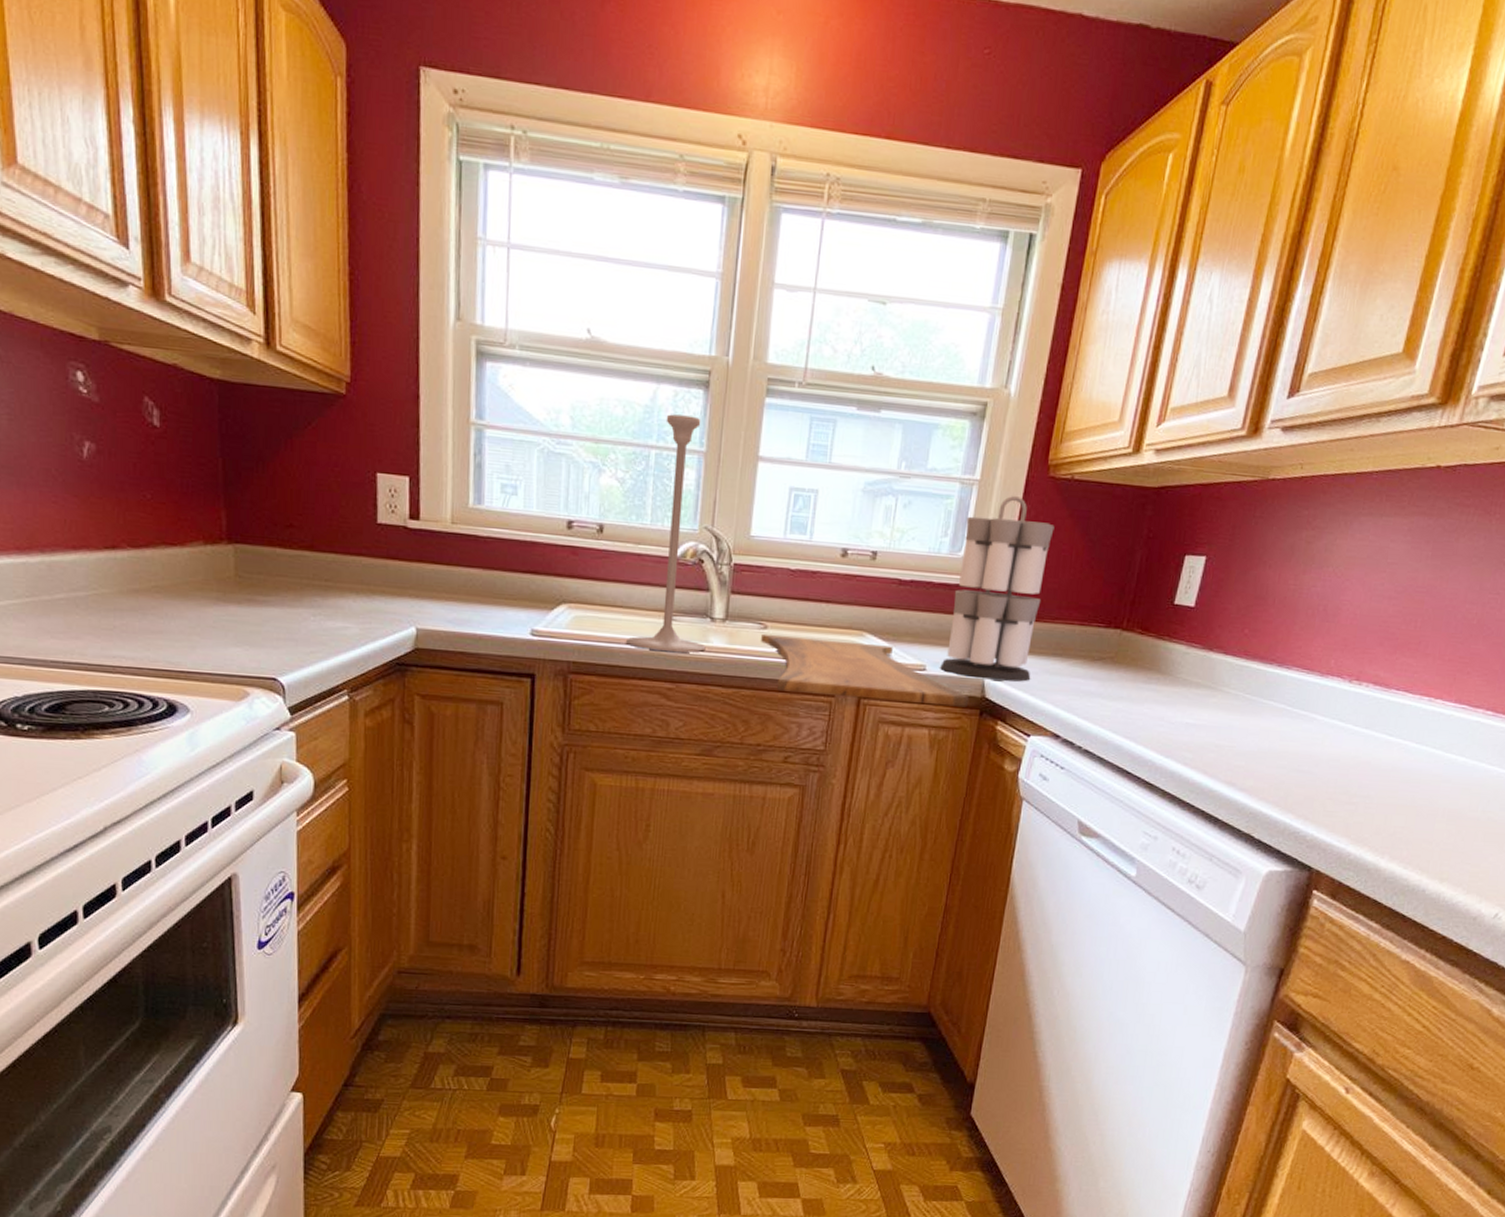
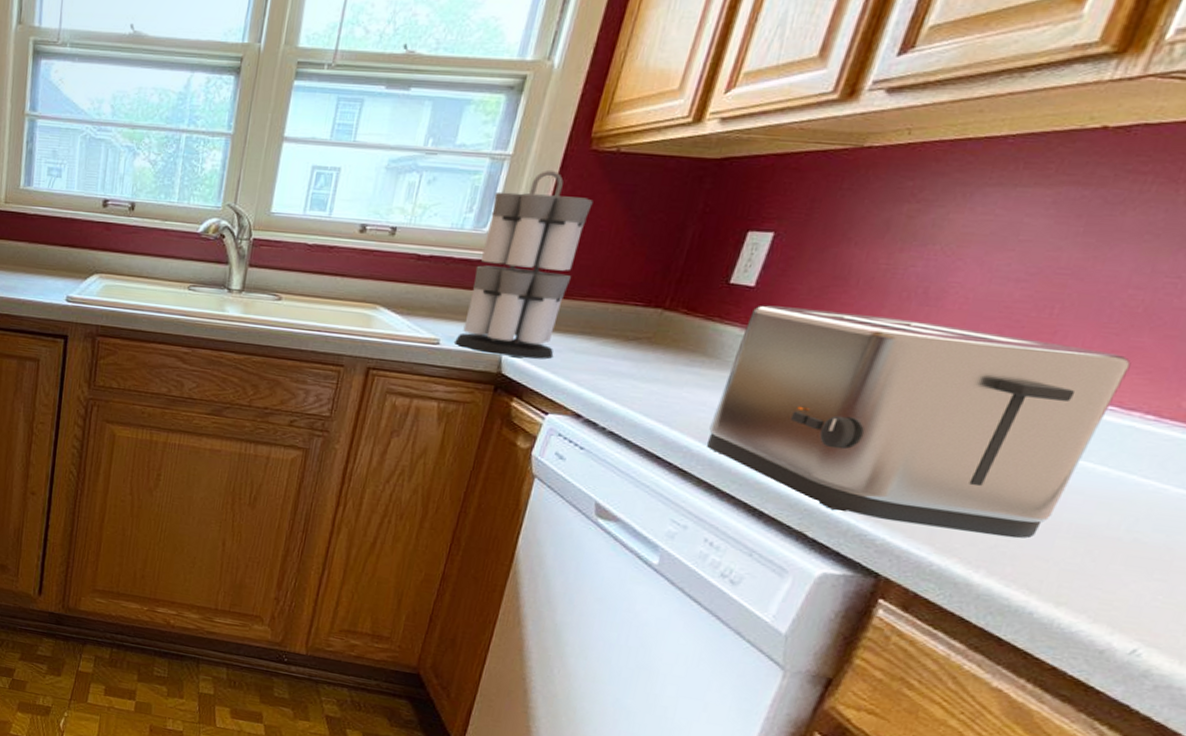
candlestick: present [626,414,706,653] -> none [149,100,231,321]
cutting board: present [761,633,970,708] -> none [274,304,484,383]
toaster: none [1167,624,1473,826] -> present [706,305,1131,539]

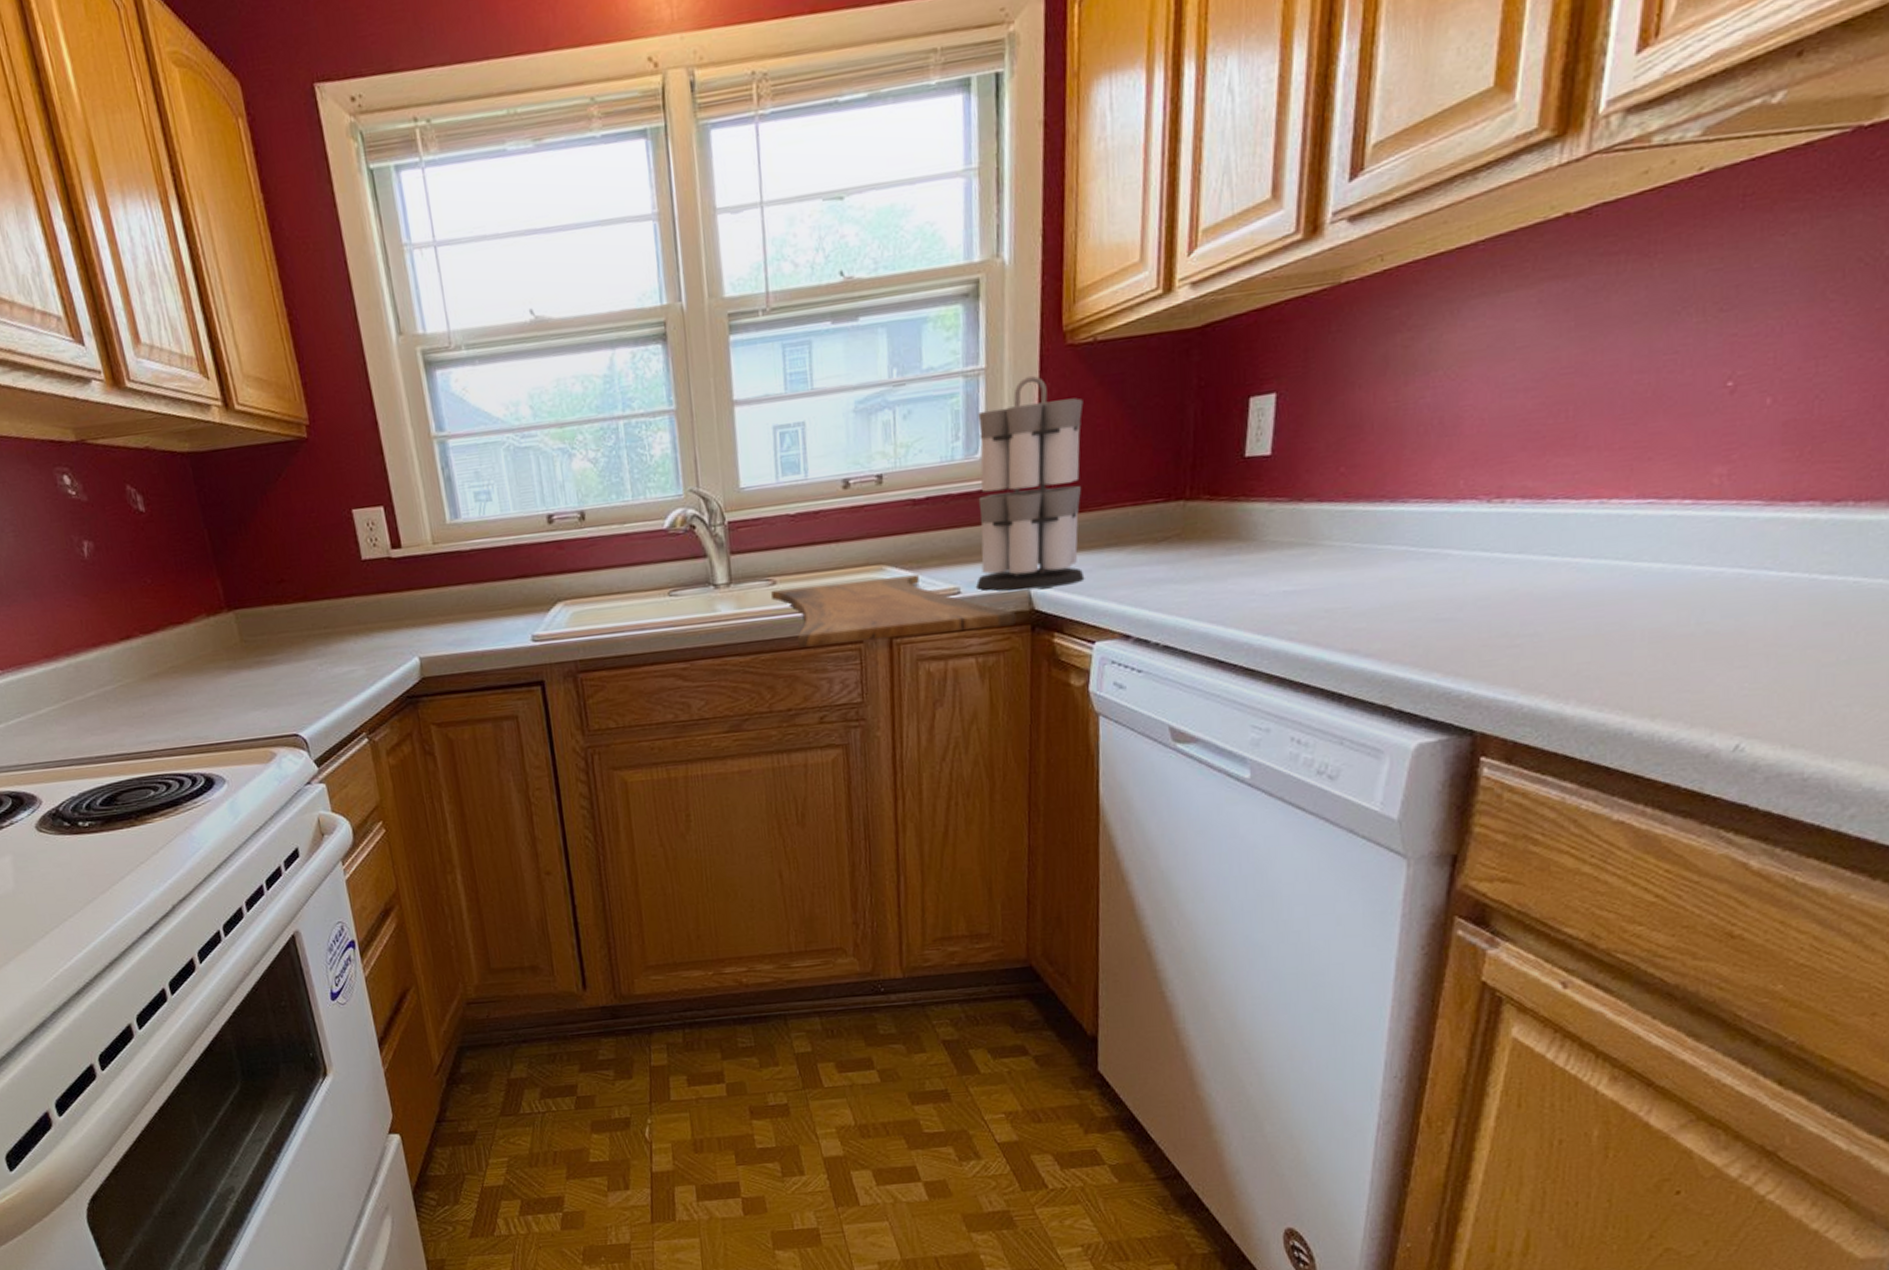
cutting board: none [274,304,484,383] -> present [771,574,1017,648]
toaster: present [706,305,1131,539] -> none [1265,443,1655,675]

